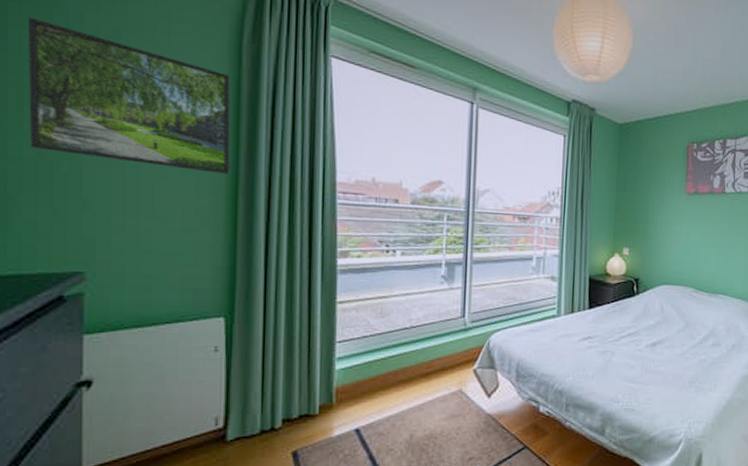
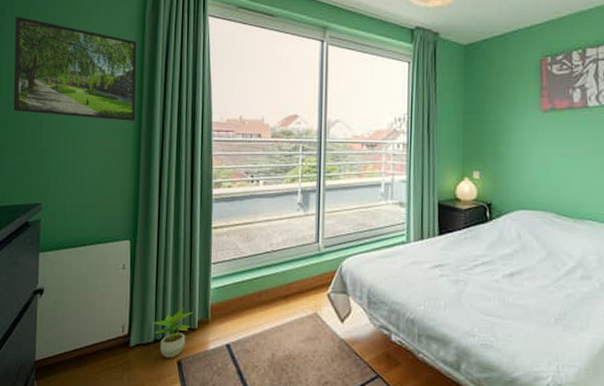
potted plant: none [256,392,313,450] -> present [151,307,193,358]

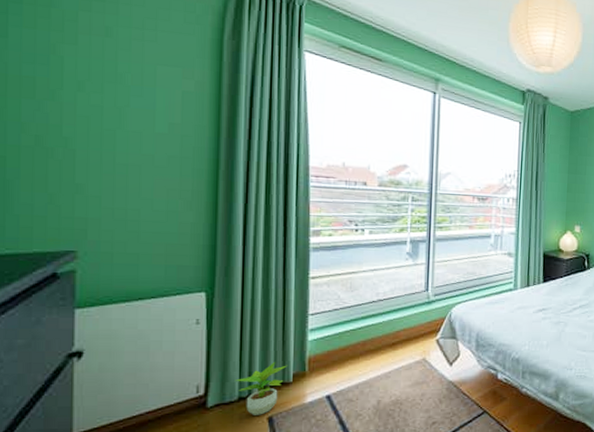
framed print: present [13,16,137,122] -> none [26,17,213,161]

